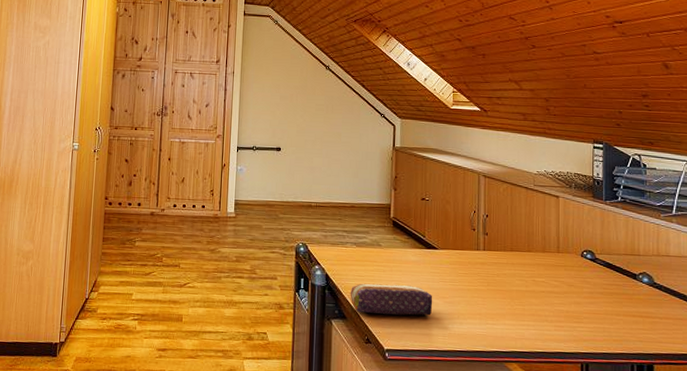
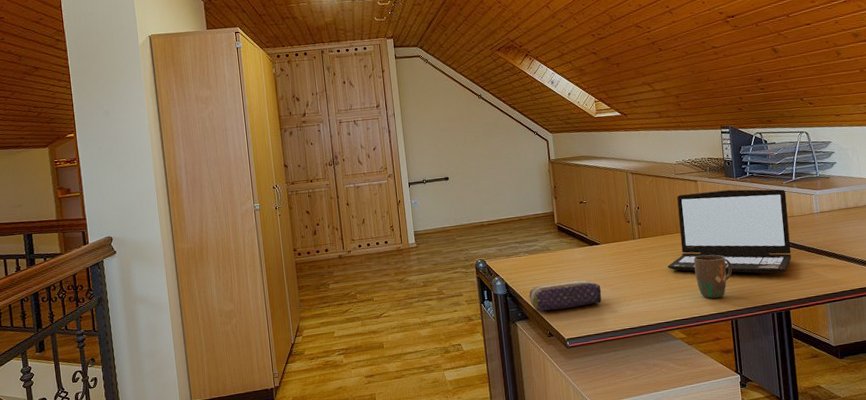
laptop: none [513,209,663,319] -> present [668,189,792,274]
mug: none [544,281,590,336] -> present [693,254,733,299]

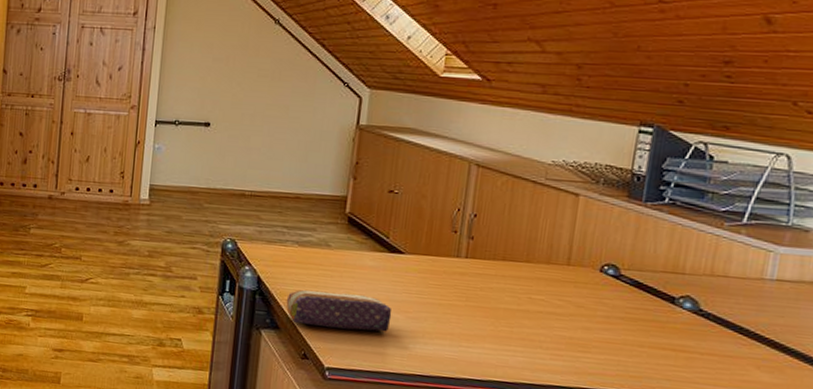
laptop: present [668,189,792,274] -> none [500,210,725,354]
mug: present [693,254,733,299] -> none [539,300,604,367]

